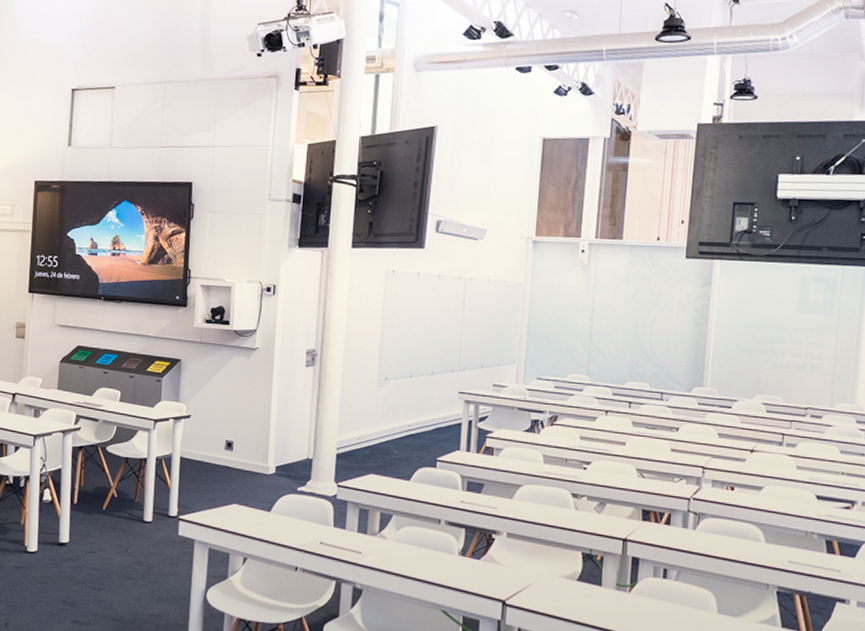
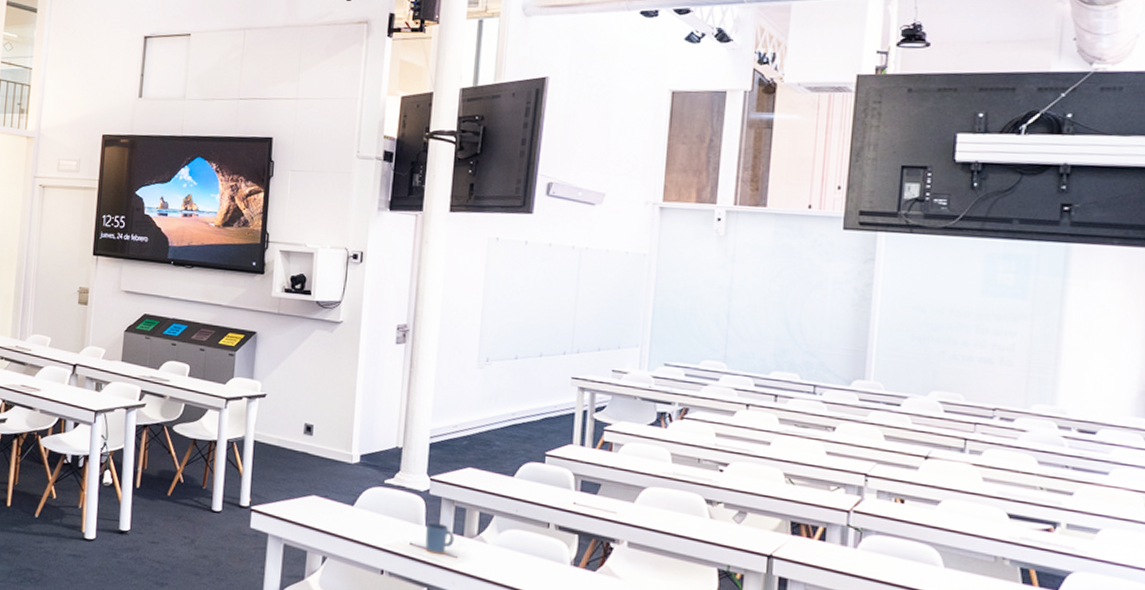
mug: none [333,523,359,551] -> present [425,522,455,555]

